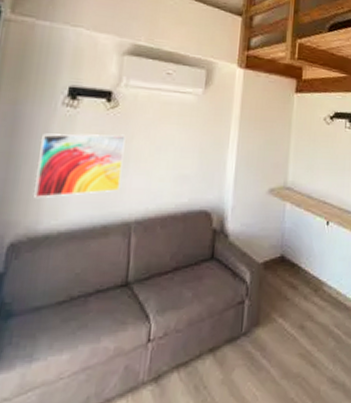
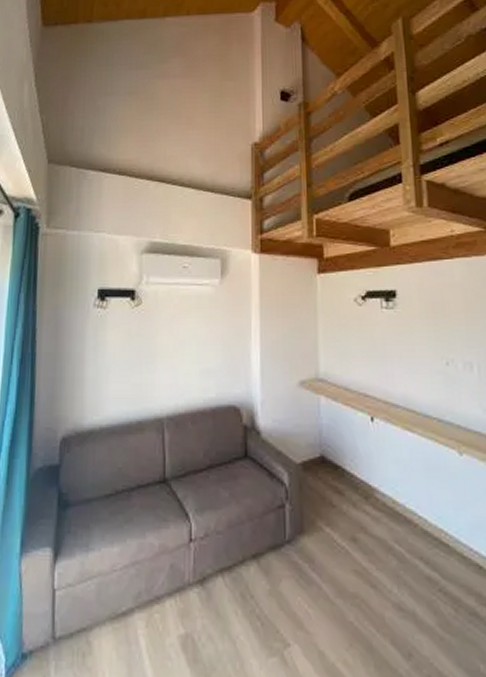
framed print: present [34,133,126,199] -> none [78,331,151,396]

